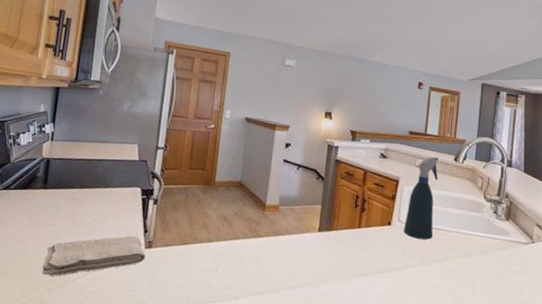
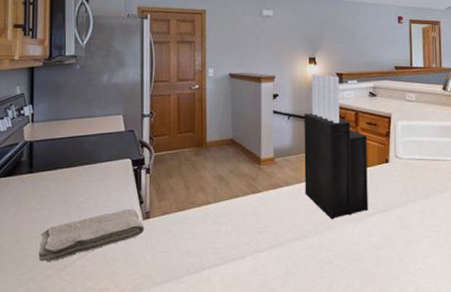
knife block: none [304,128,373,274] -> present [304,74,368,220]
spray bottle: present [404,156,439,240] -> none [402,88,431,172]

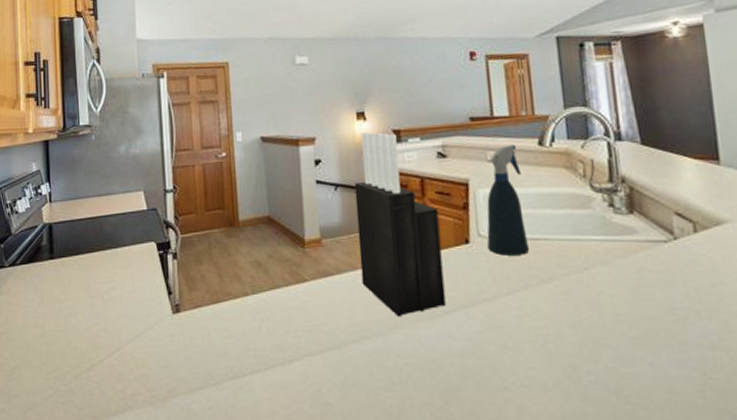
washcloth: present [38,208,145,262] -> none [64,300,175,359]
spray bottle: none [402,88,431,172] -> present [487,144,529,256]

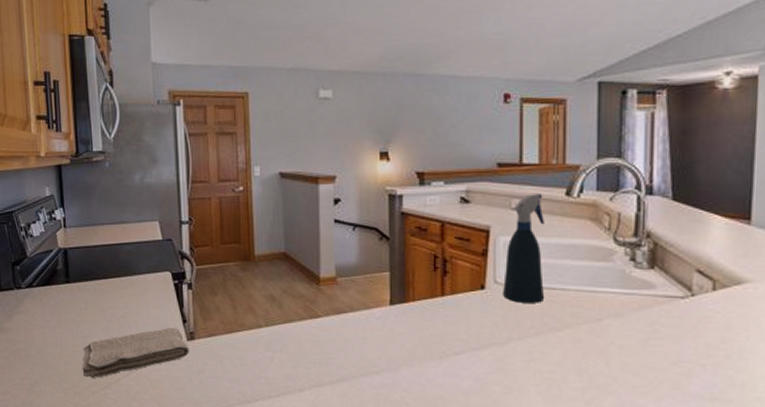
washcloth: none [64,300,175,359] -> present [82,327,190,378]
knife block: present [354,132,446,317] -> none [373,173,456,356]

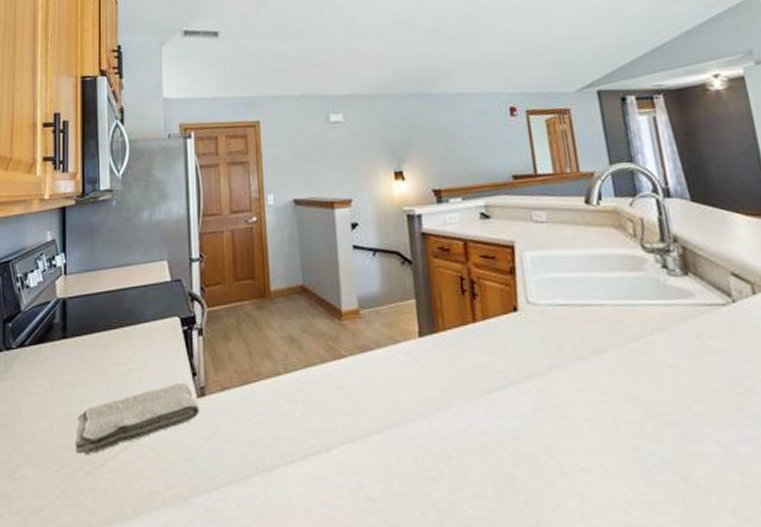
spray bottle: present [503,192,544,303] -> none [533,202,581,324]

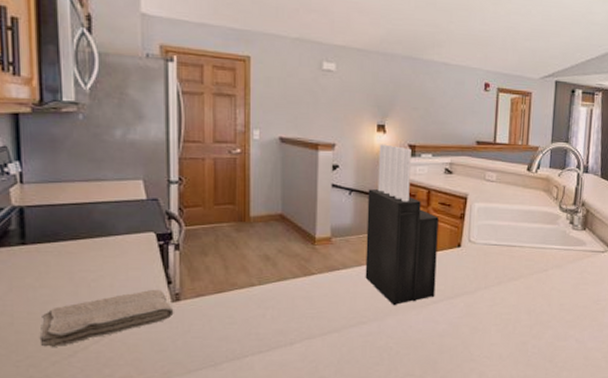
knife block: none [393,192,496,396] -> present [365,144,439,306]

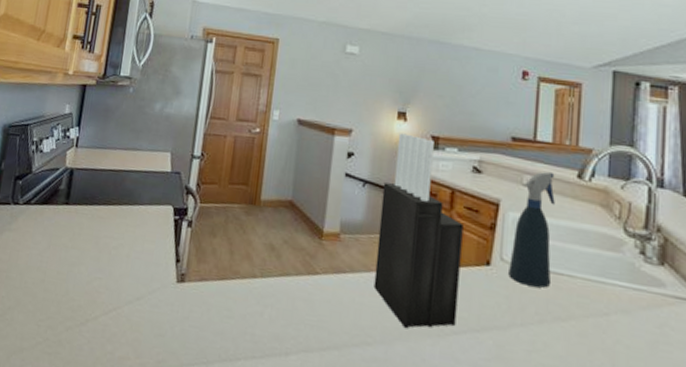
washcloth: present [39,289,174,347] -> none [61,265,178,313]
spray bottle: none [475,167,510,258] -> present [509,171,555,288]

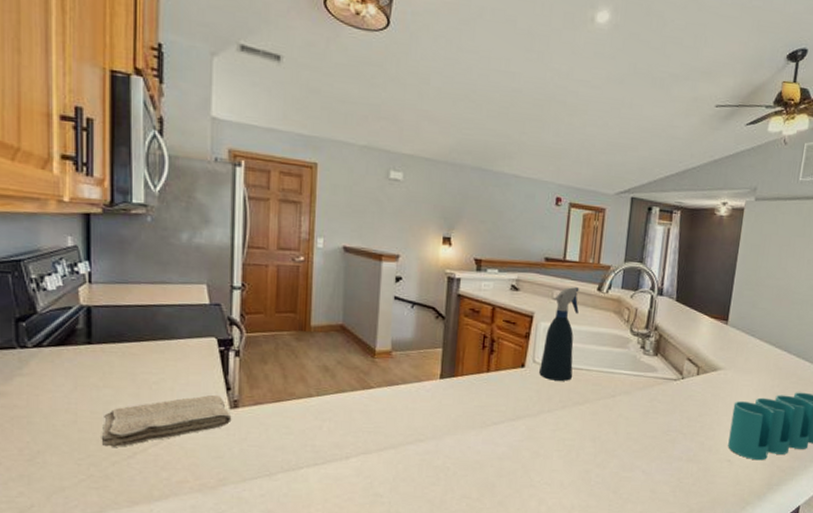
washcloth: none [61,265,178,313] -> present [101,394,232,447]
knife block: present [373,133,464,329] -> none [424,257,503,425]

